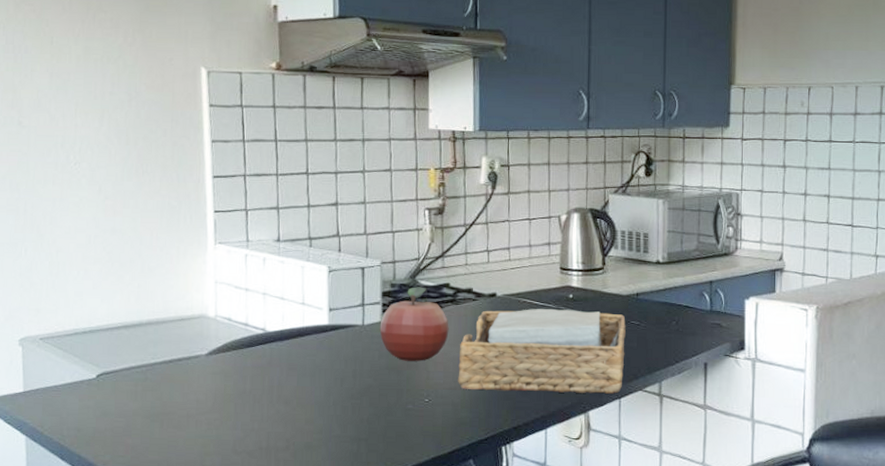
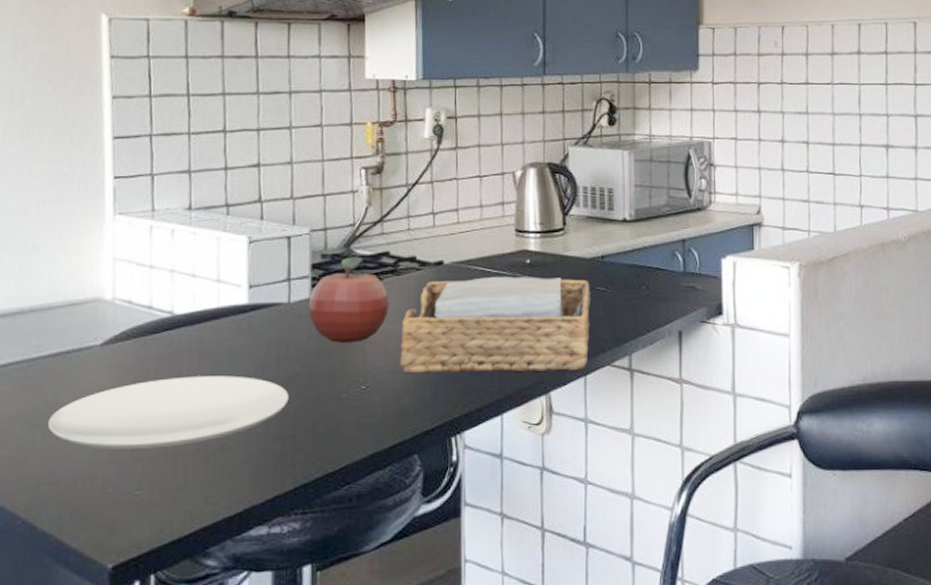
plate: none [164,384,363,444] -> present [47,375,289,449]

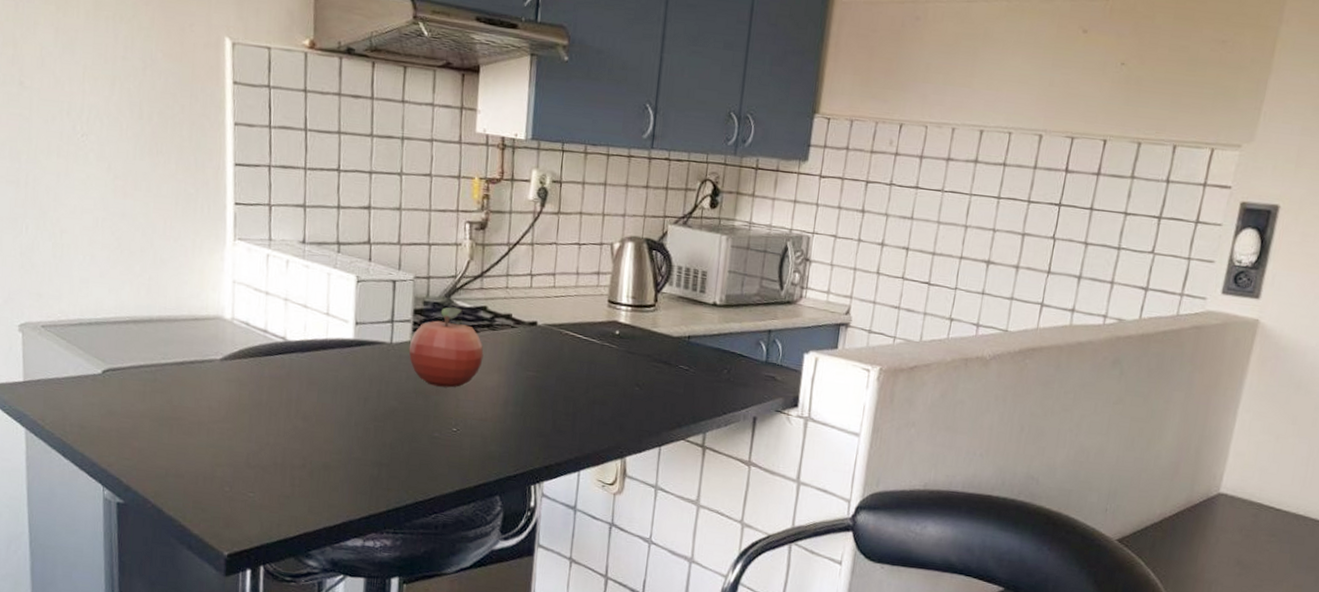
plate: present [47,375,289,449] -> none [173,397,387,459]
napkin holder: present [400,276,591,374] -> none [489,339,675,441]

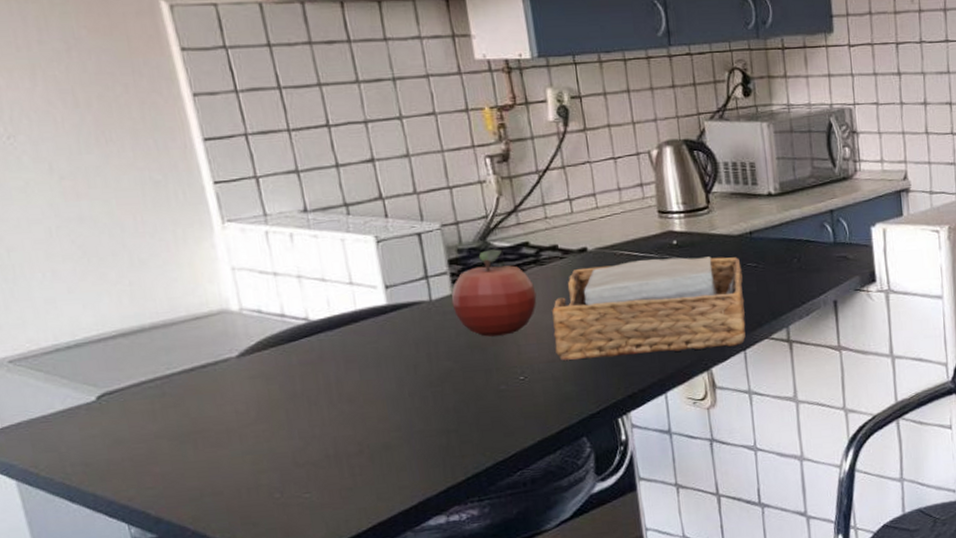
napkin holder: none [489,339,675,441] -> present [552,256,746,361]

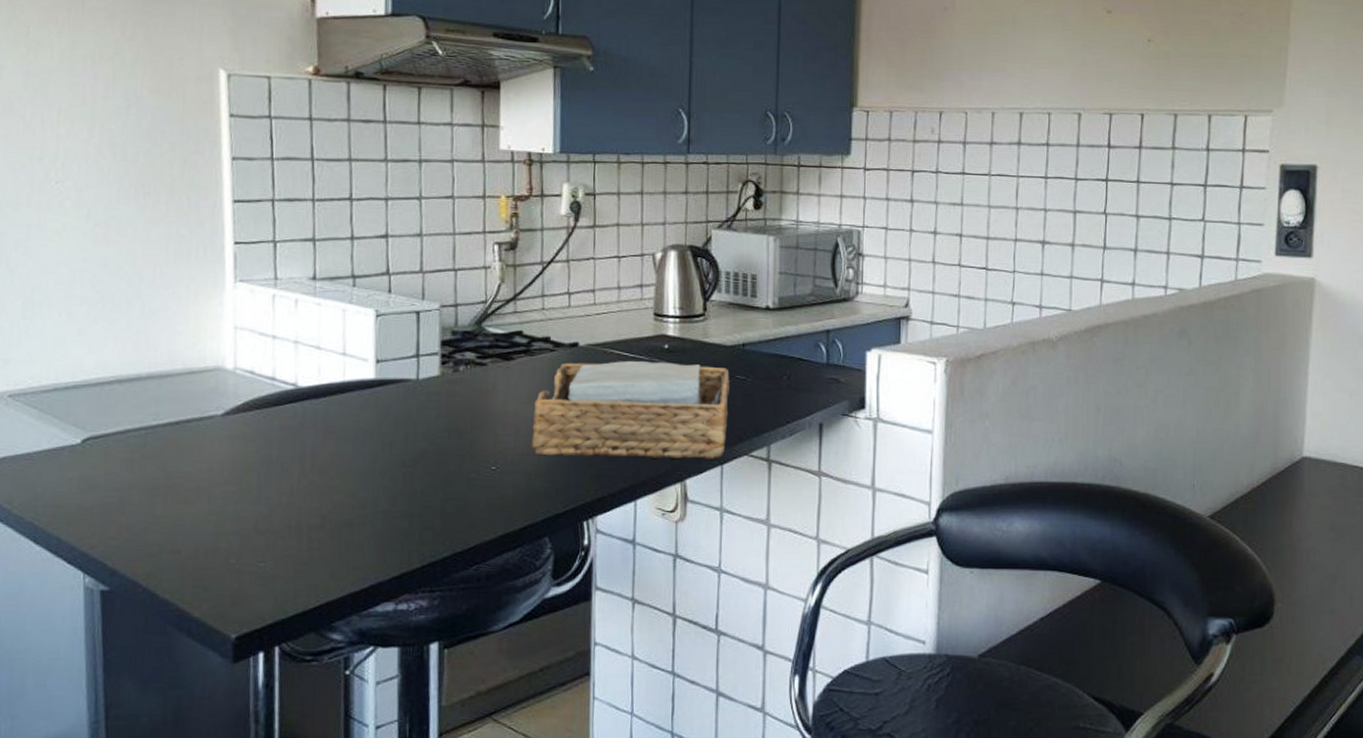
fruit: present [451,249,537,337] -> none [437,335,522,422]

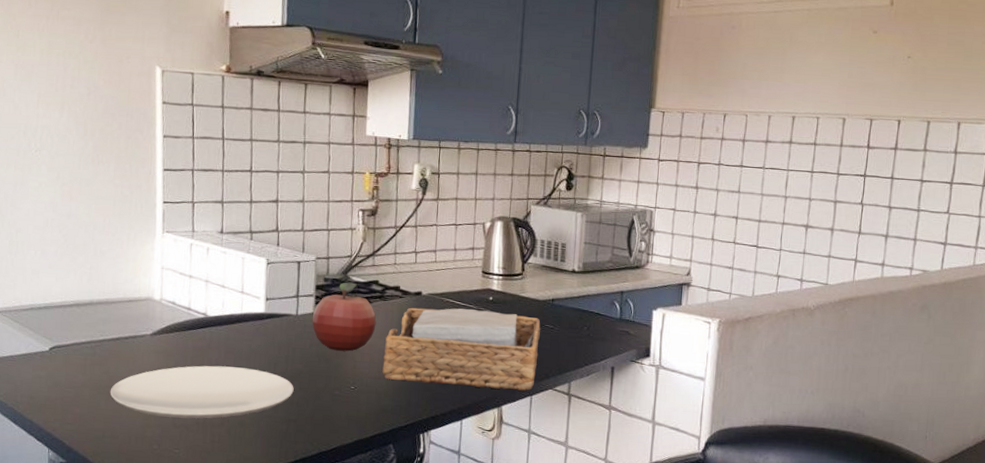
plate: none [167,450,417,521] -> present [110,365,294,419]
fruit: none [437,335,522,422] -> present [312,282,377,352]

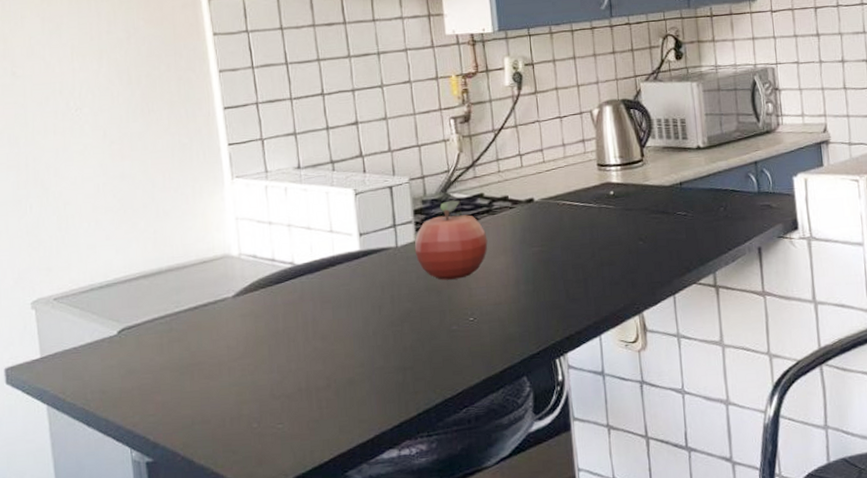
plate: present [110,365,294,419] -> none [194,316,405,390]
napkin holder: present [382,307,541,391] -> none [500,206,675,303]

